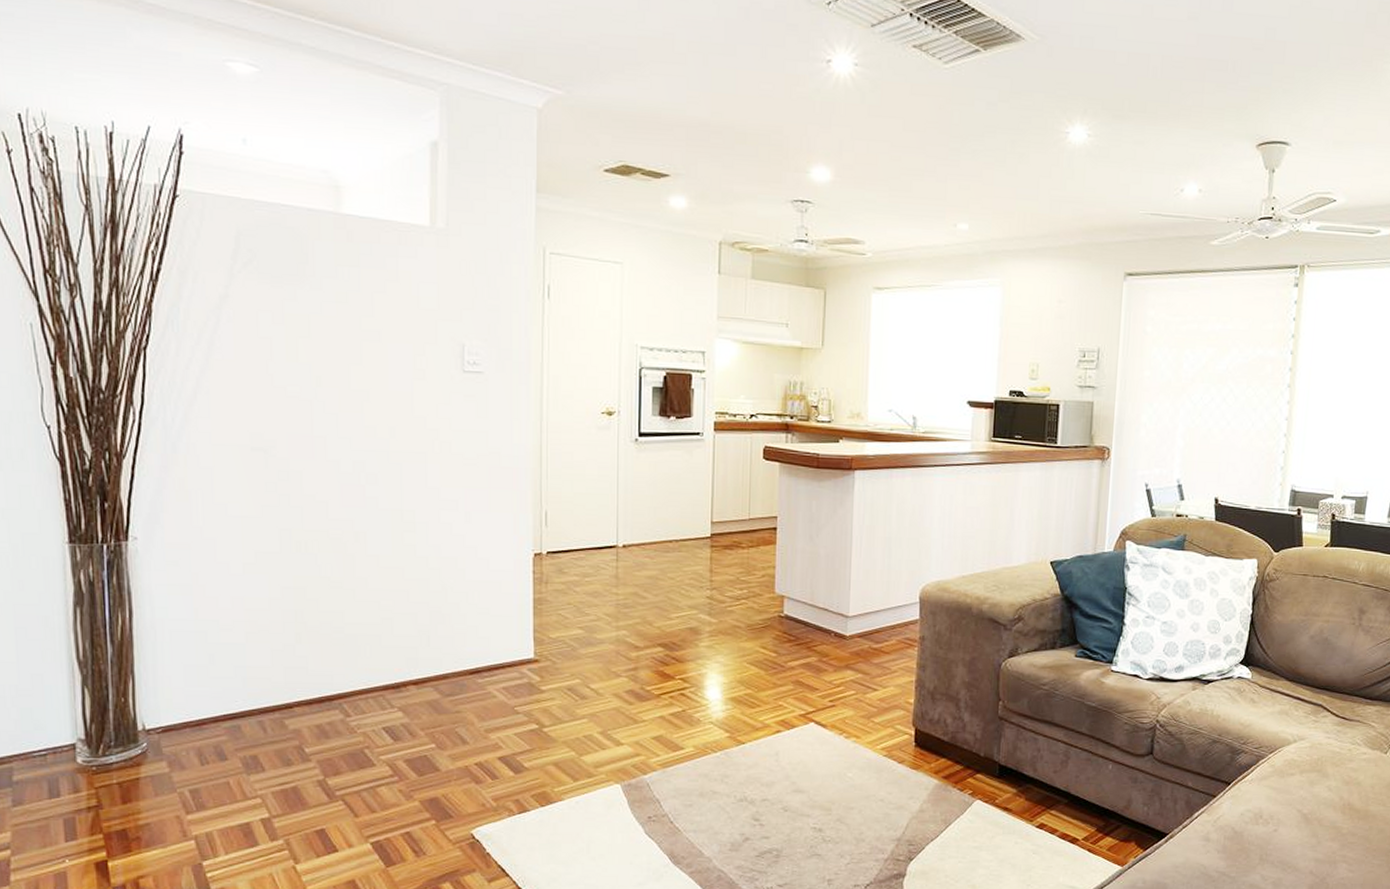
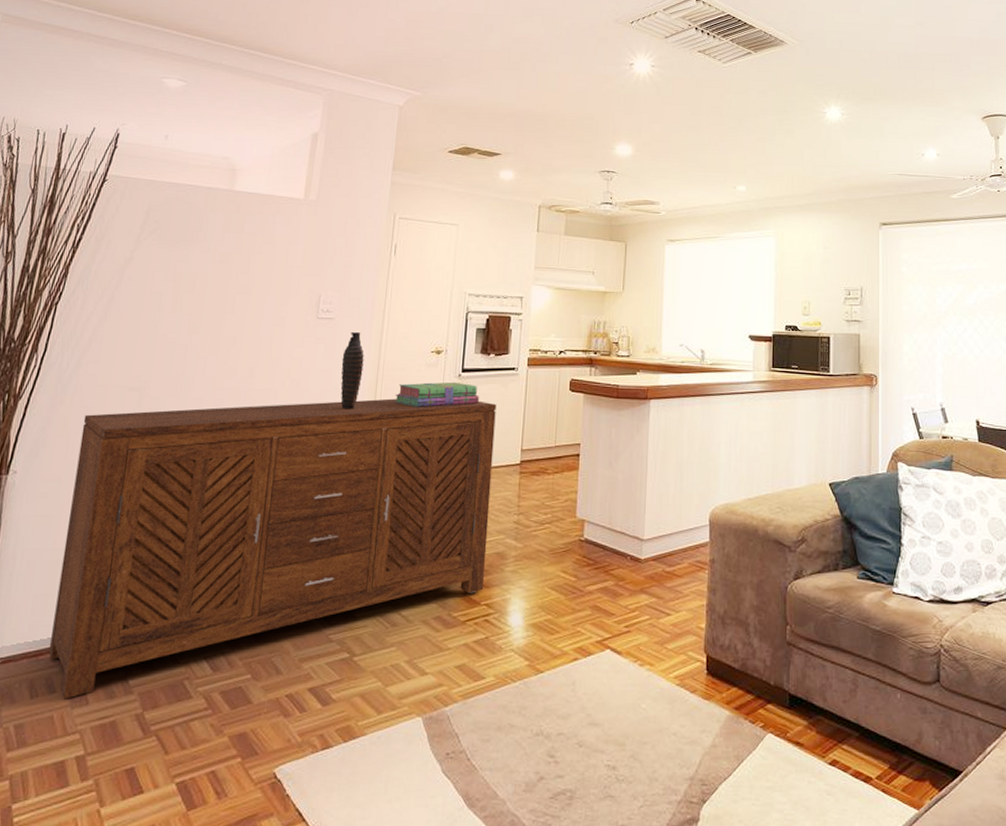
sideboard: none [204,464,681,766] -> present [48,398,497,699]
decorative vase: none [497,389,524,476] -> present [340,332,364,409]
stack of books: none [563,447,660,475] -> present [394,382,479,407]

